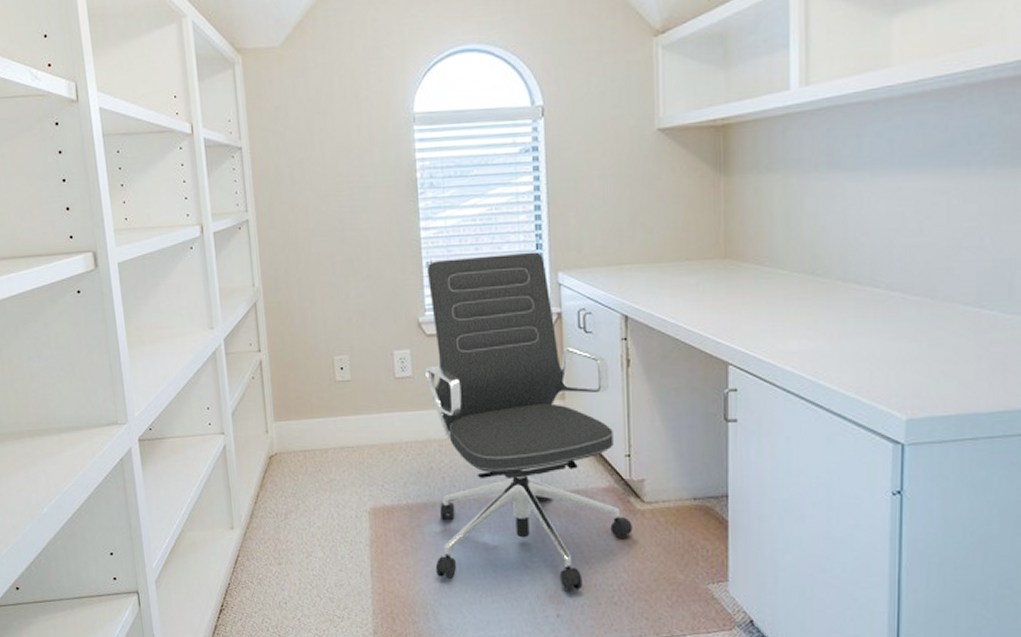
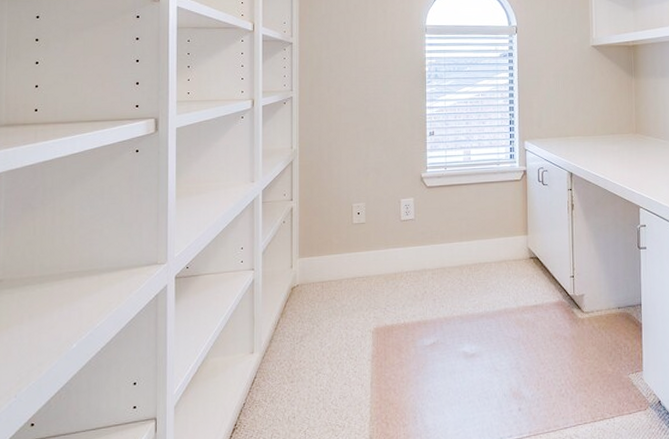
office chair: present [424,251,633,592] -> none [423,126,575,388]

